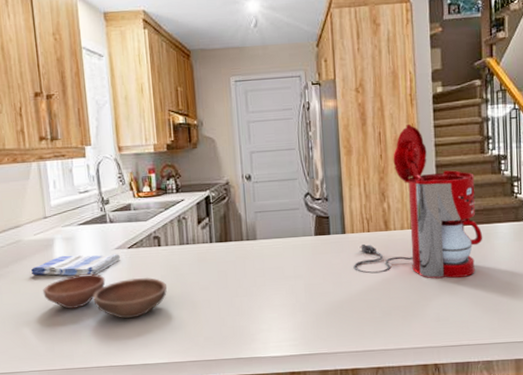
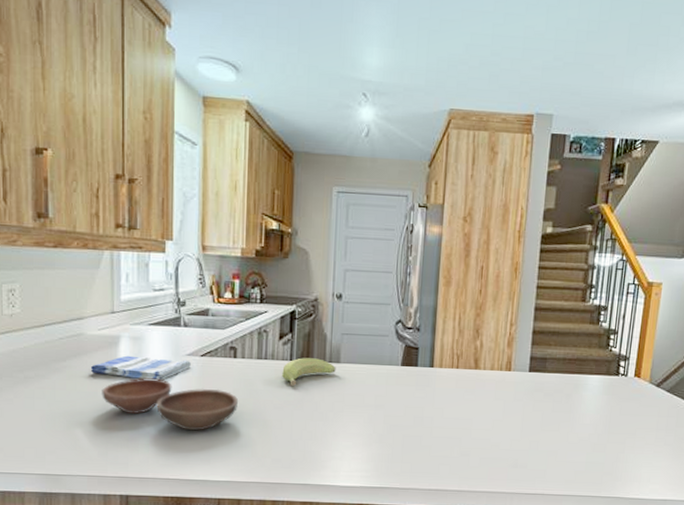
banana: none [204,238,254,266] -> present [282,358,336,386]
coffee maker: present [353,125,483,279] -> none [437,262,573,426]

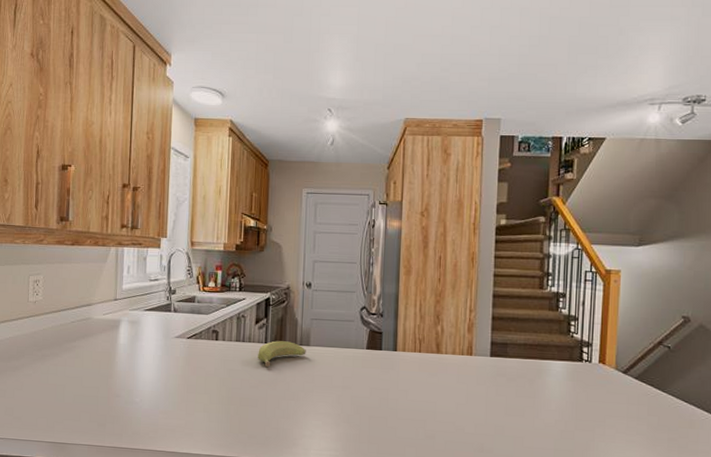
dish towel: present [91,355,191,380] -> none [96,337,179,359]
bowl: present [102,378,239,431] -> none [103,357,219,407]

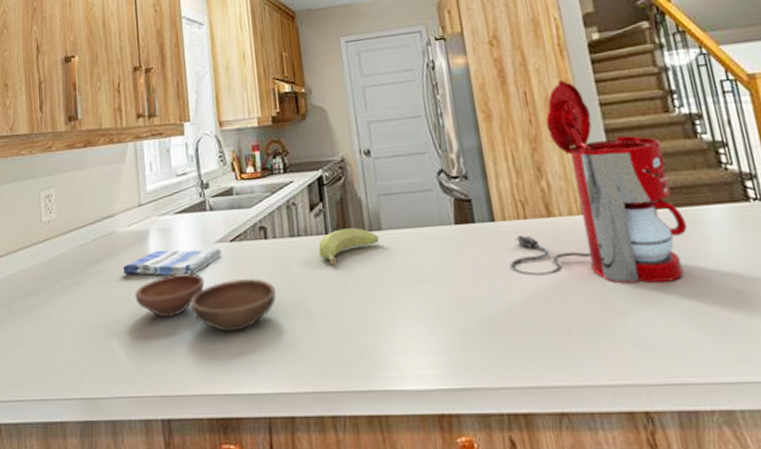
dish towel: none [96,337,179,359] -> present [123,248,221,277]
bowl: none [103,357,219,407] -> present [135,273,277,332]
coffee maker: none [401,252,535,411] -> present [509,80,688,284]

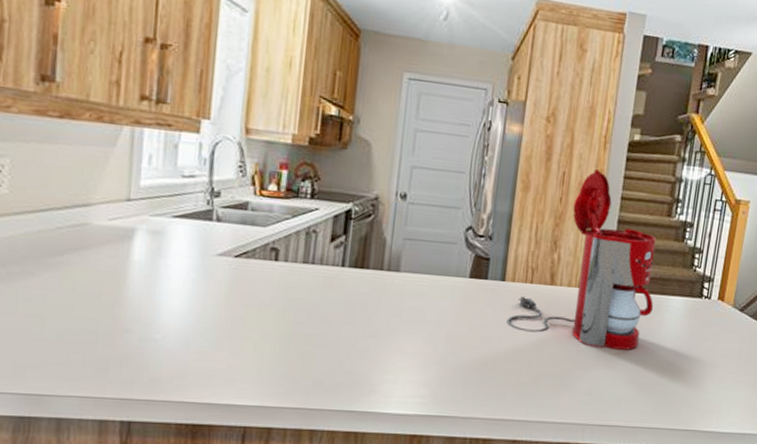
dish towel: present [123,248,221,277] -> none [95,252,222,283]
bowl: present [135,273,277,332] -> none [106,280,278,346]
banana: present [318,228,379,265] -> none [331,264,395,296]

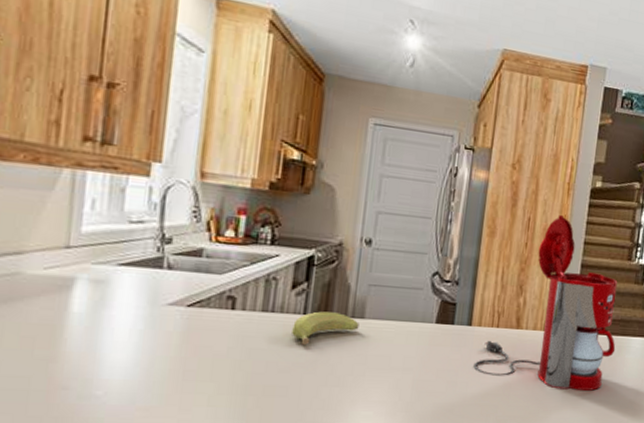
banana: none [331,264,395,296] -> present [292,311,359,345]

